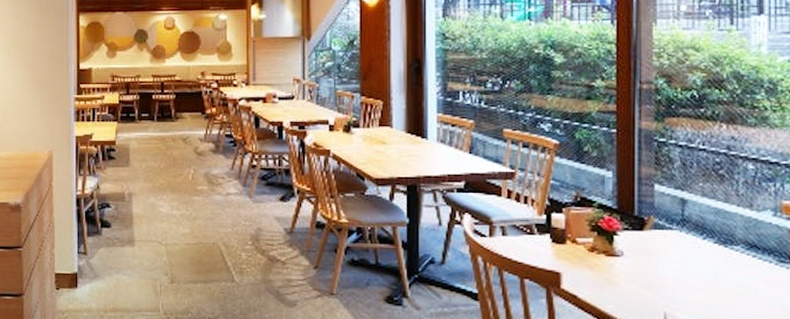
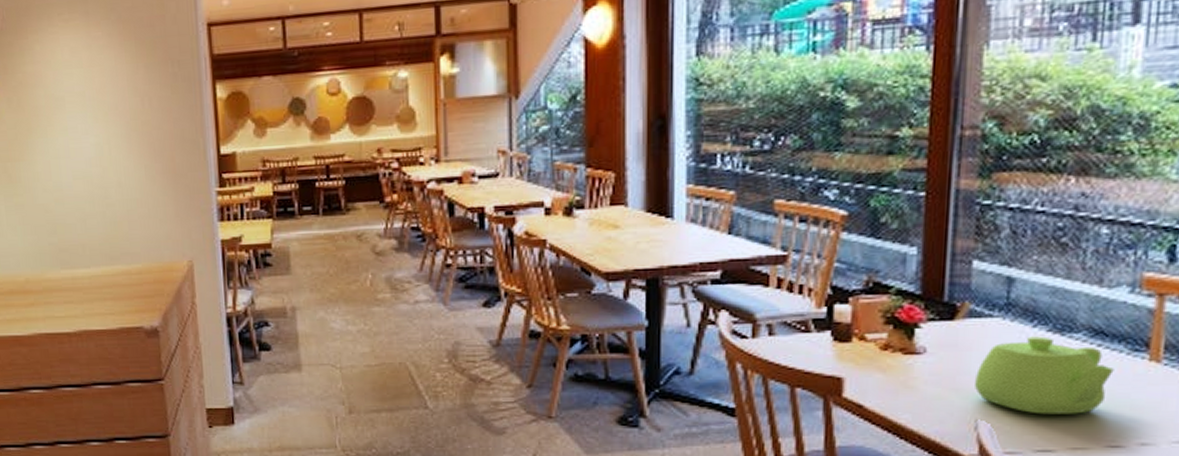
teapot: none [662,247,767,311] -> present [975,336,1114,415]

